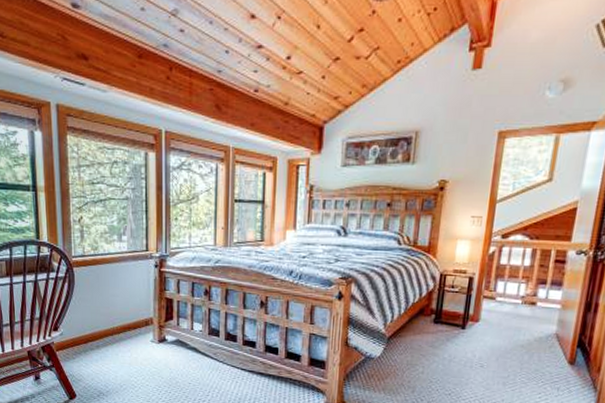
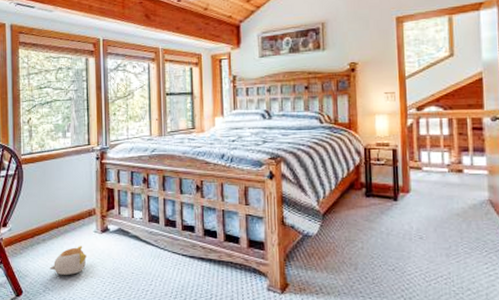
plush toy: none [103,354,143,382] -> present [49,246,87,275]

